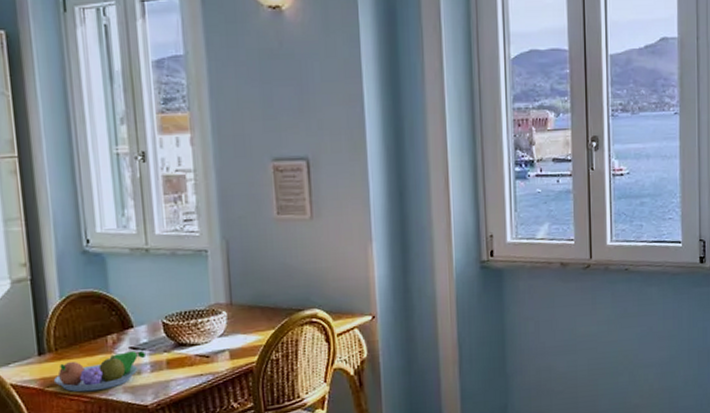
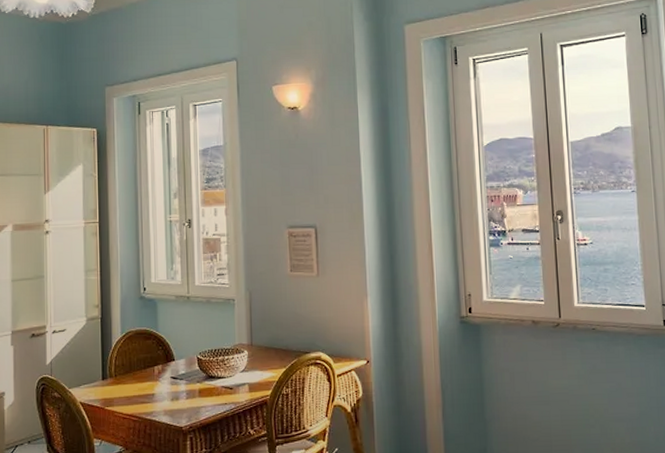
fruit bowl: present [54,350,147,393] -> none [113,380,184,413]

